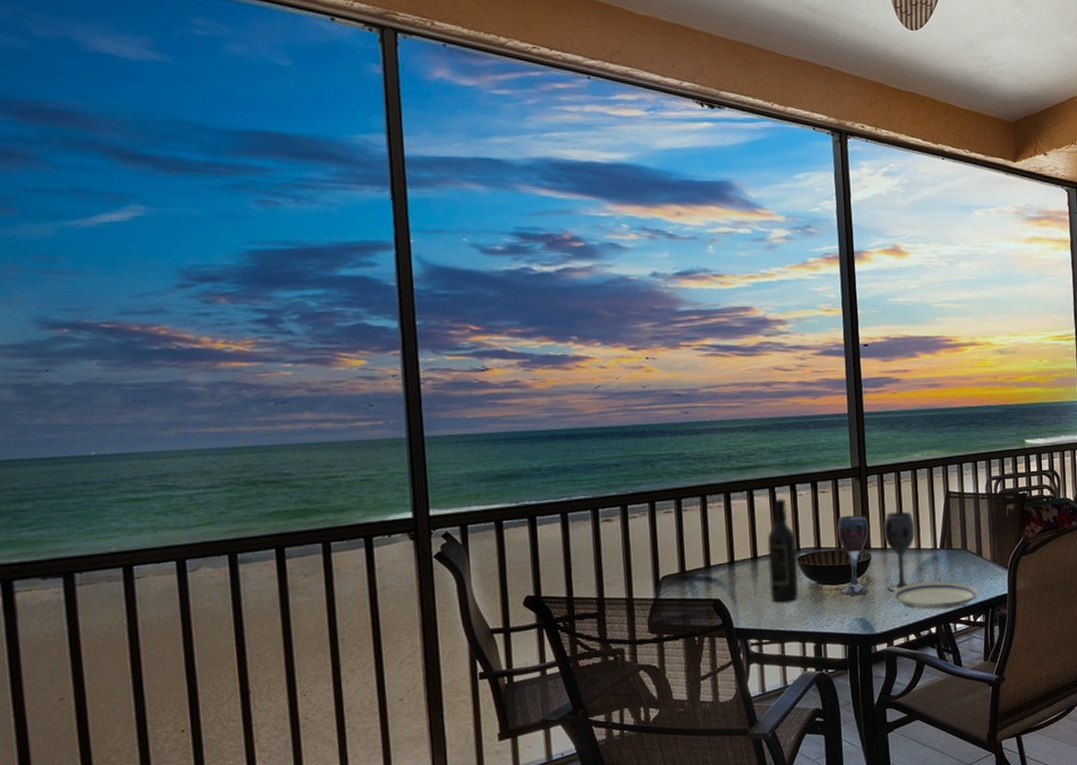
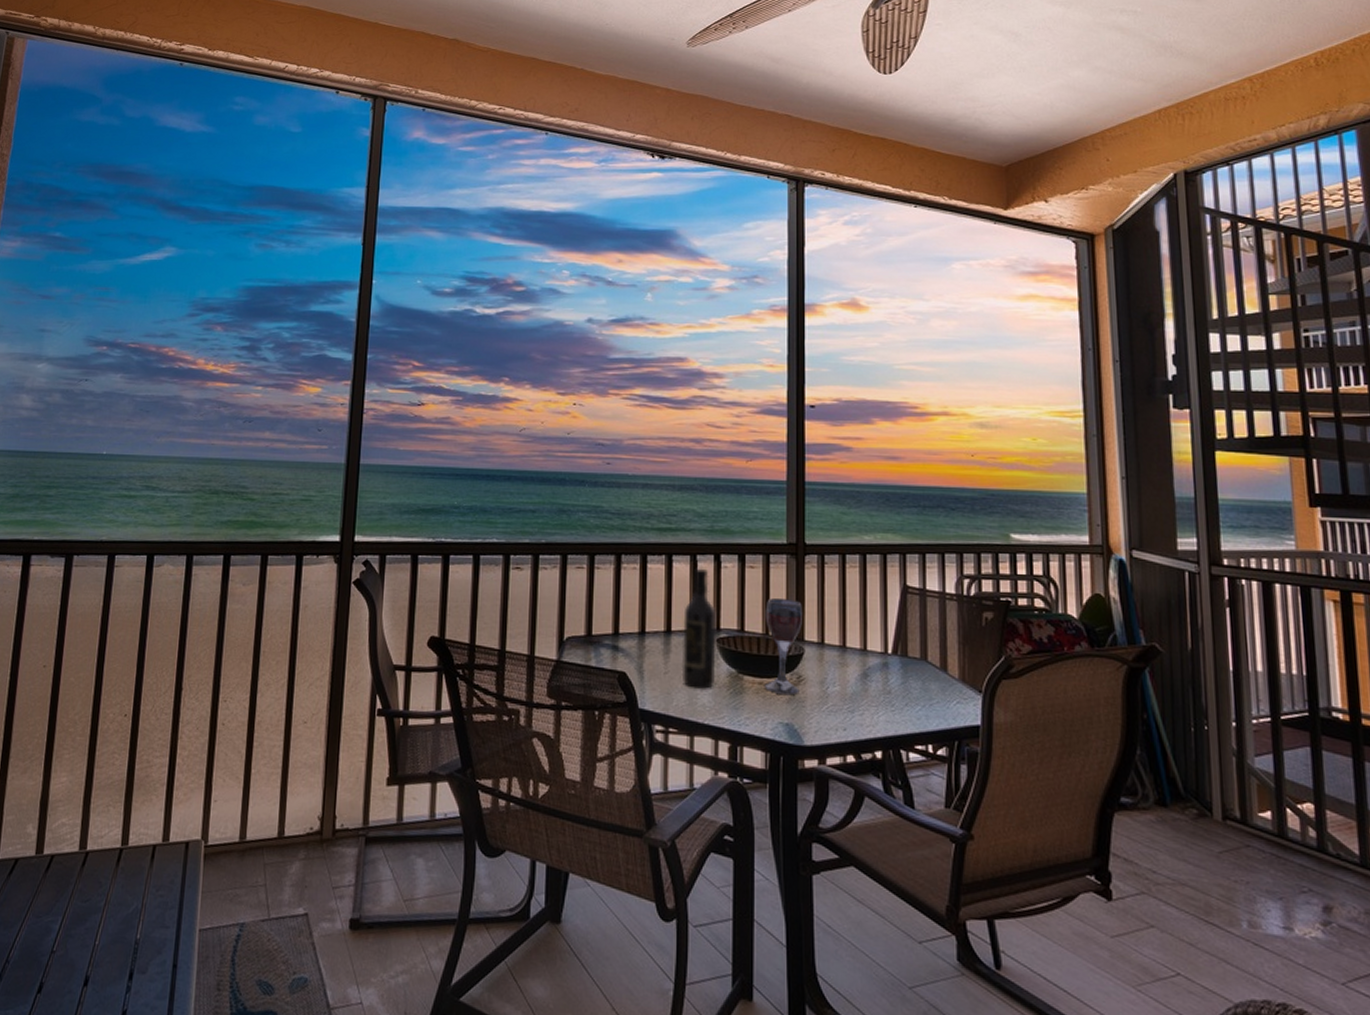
wine glass: present [883,511,916,592] -> none [821,601,861,698]
plate: present [892,581,979,611] -> none [828,691,941,733]

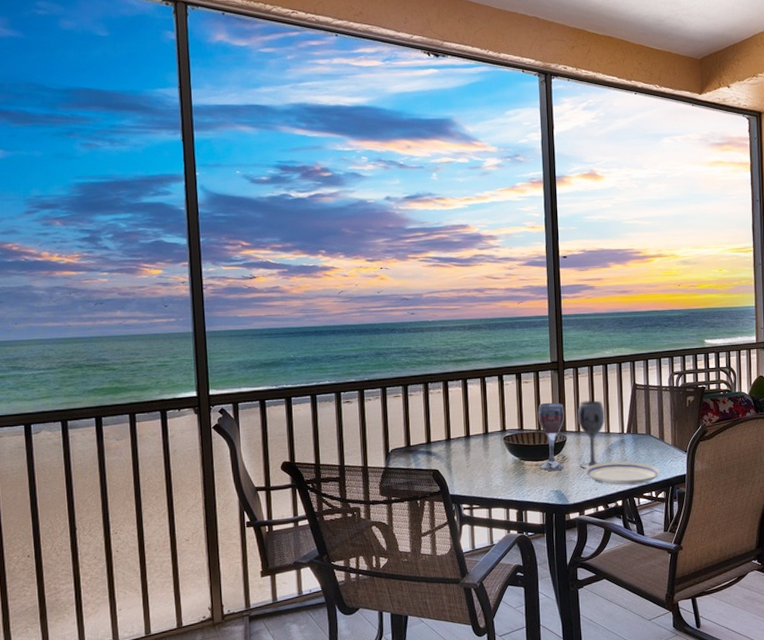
wine bottle: present [681,568,717,689] -> none [478,387,505,475]
wine glass: none [821,601,861,698] -> present [577,400,606,469]
plate: none [828,691,941,733] -> present [584,461,661,487]

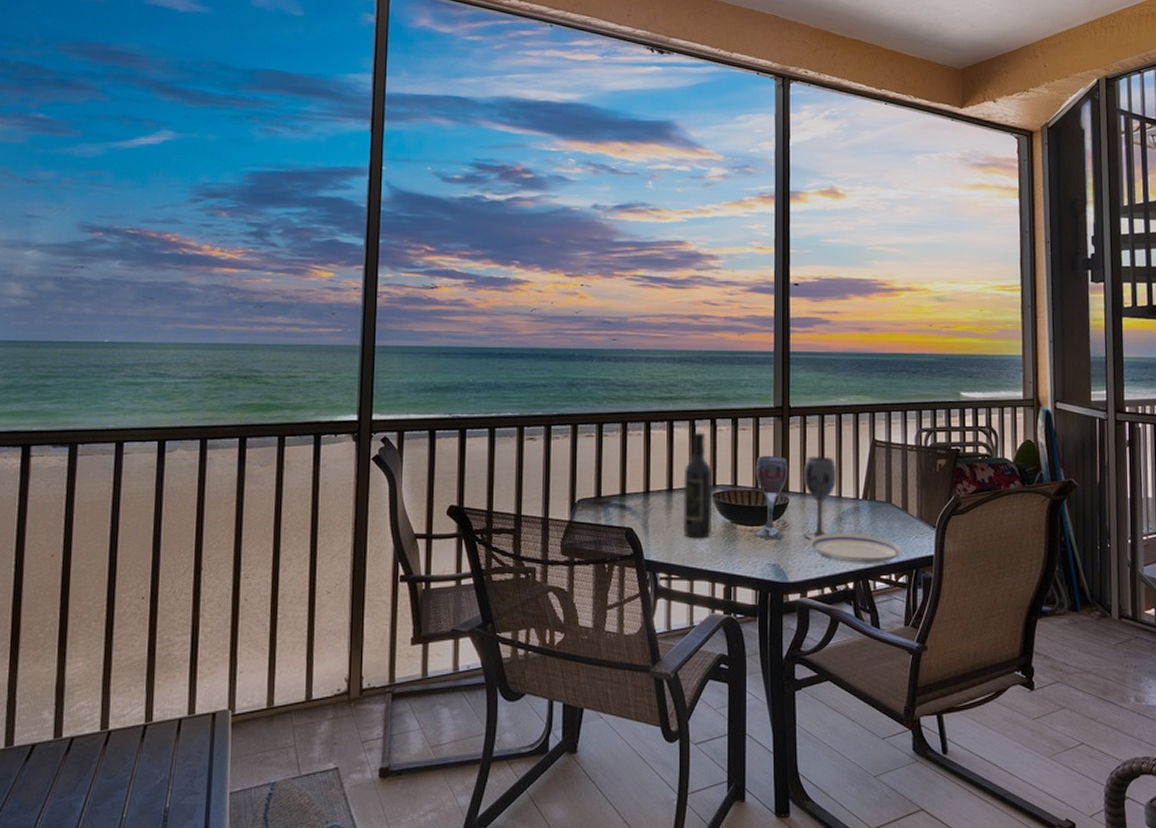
wine bottle: none [478,387,505,475] -> present [682,432,713,539]

